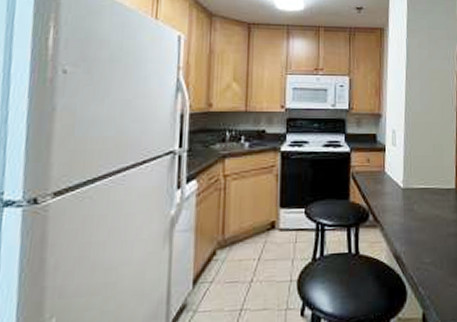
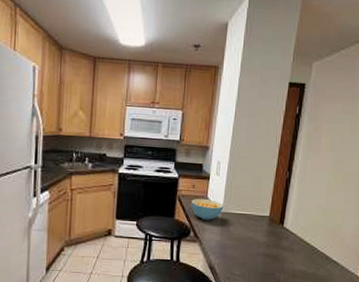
cereal bowl: none [367,174,404,199] -> present [191,199,224,220]

